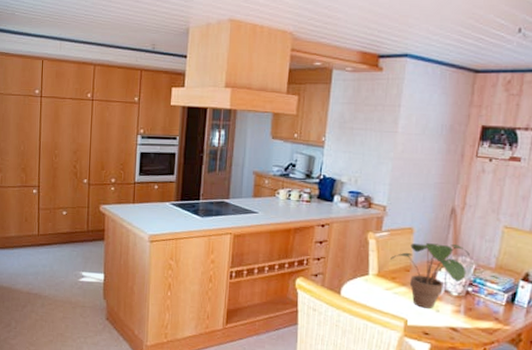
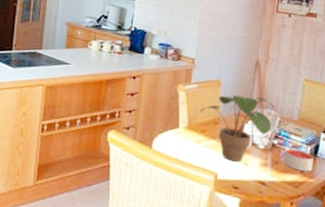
candle: none [477,295,510,319] -> present [283,148,313,171]

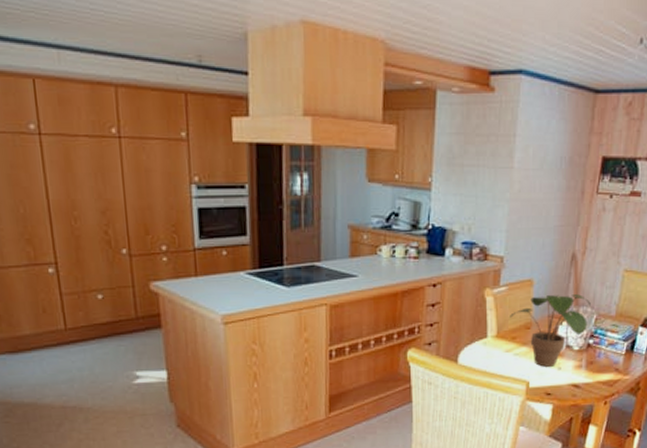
candle: present [283,148,313,171] -> none [598,346,629,369]

